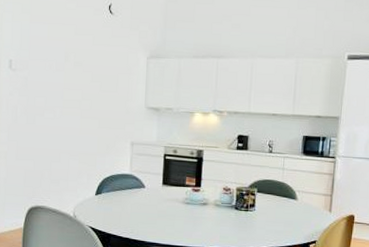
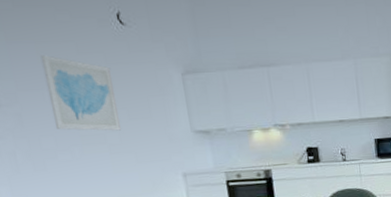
wall art: none [48,34,96,100] -> present [40,55,122,131]

